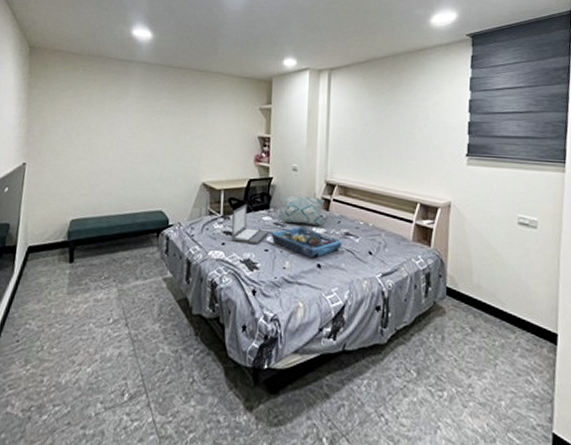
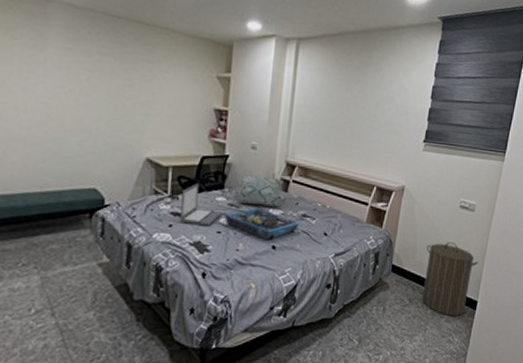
laundry hamper: none [484,263,552,351] -> present [422,242,479,316]

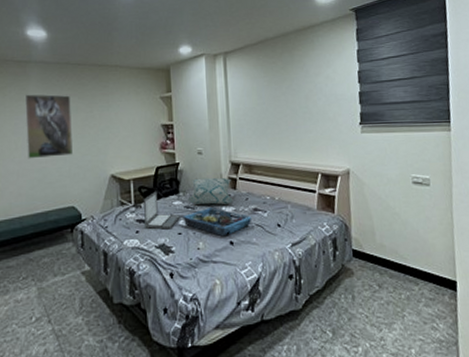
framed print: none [39,42,105,128] -> present [24,94,74,159]
laundry hamper: present [422,242,479,316] -> none [385,220,448,300]

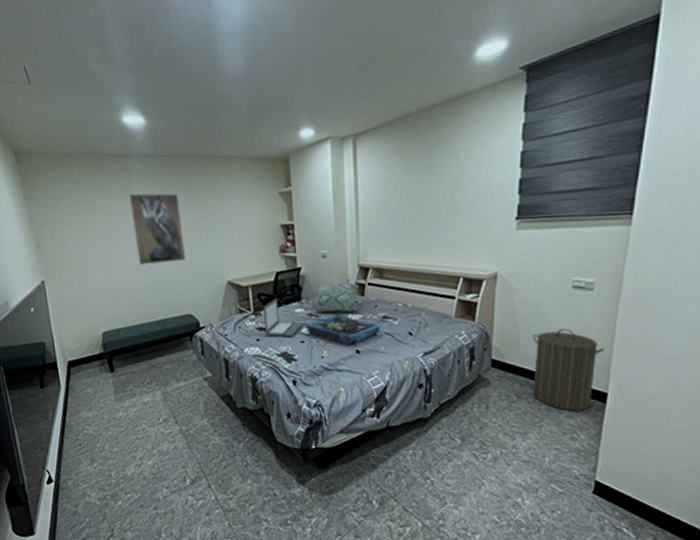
laundry hamper: none [385,220,448,300] -> present [532,329,605,411]

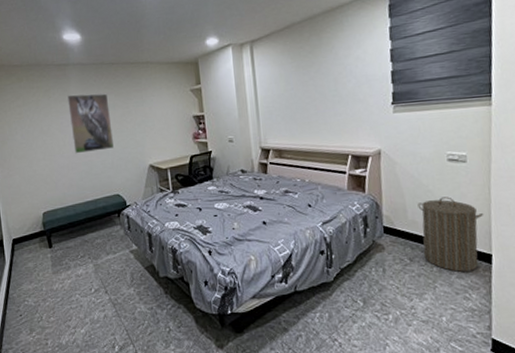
laptop: present [264,298,303,338] -> none [181,178,215,212]
serving tray: present [305,315,381,346] -> none [217,191,284,218]
decorative pillow: present [310,283,361,313] -> none [221,163,265,190]

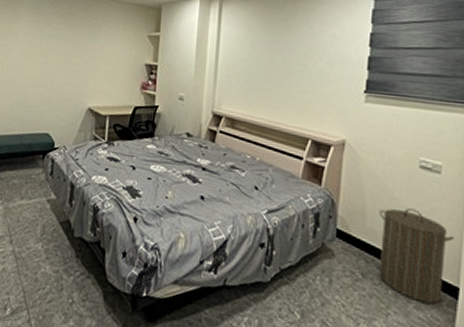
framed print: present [66,93,115,154] -> none [11,17,59,83]

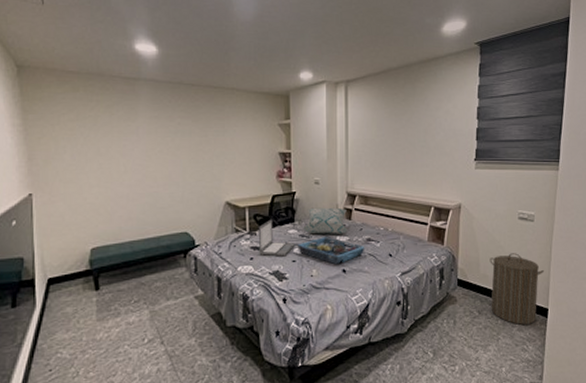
laptop: none [115,131,152,172] -> present [259,219,295,257]
serving tray: none [154,157,228,190] -> present [297,237,365,265]
decorative pillow: none [162,124,211,157] -> present [303,207,348,234]

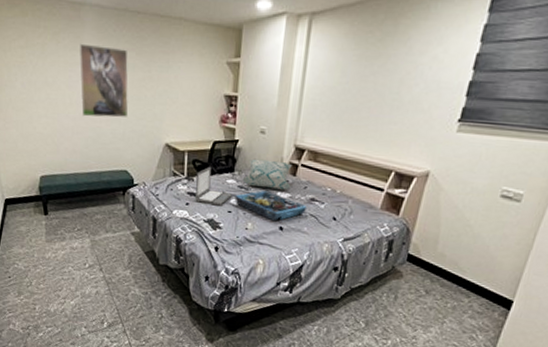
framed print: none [133,114,187,183] -> present [79,43,129,118]
laundry hamper: present [489,253,545,325] -> none [441,234,520,314]

